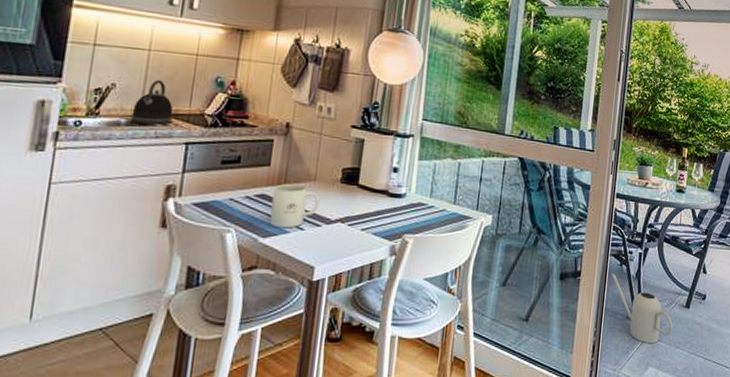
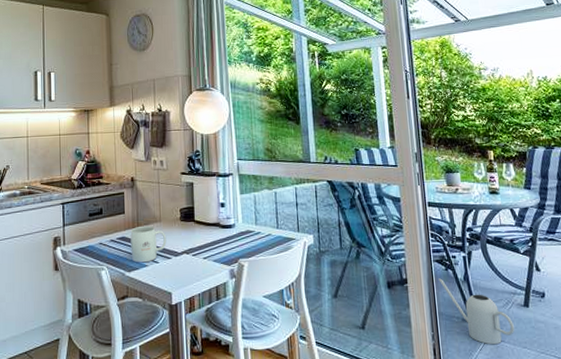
kettle: present [130,79,174,125] -> none [22,158,50,193]

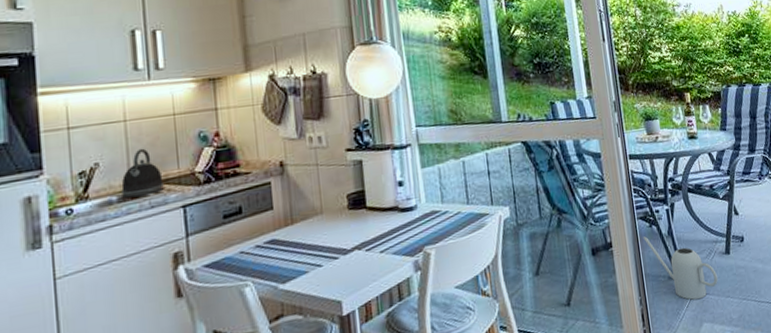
kettle: none [22,158,50,193] -> present [121,148,164,199]
mug: present [130,226,167,263] -> none [282,221,332,271]

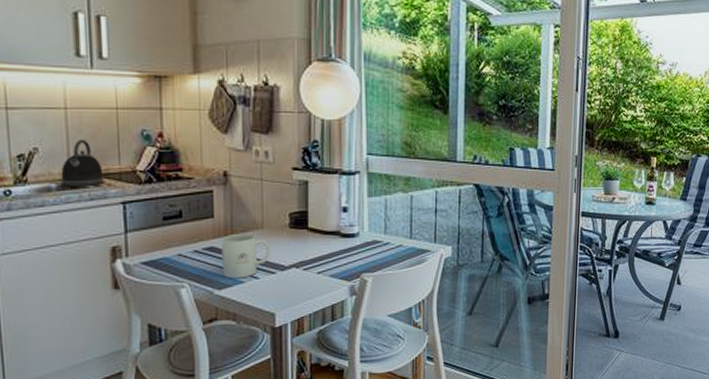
mug: none [282,221,332,271] -> present [221,234,271,279]
watering can: present [643,236,718,300] -> none [581,293,647,358]

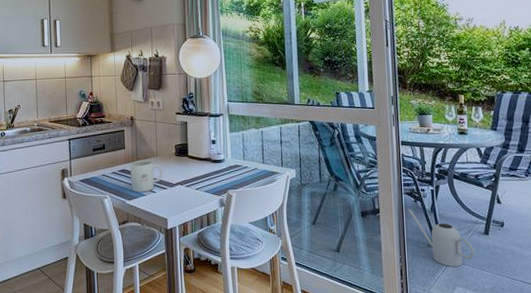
kettle: present [60,139,104,188] -> none [32,98,58,130]
watering can: none [581,293,647,358] -> present [408,209,474,267]

